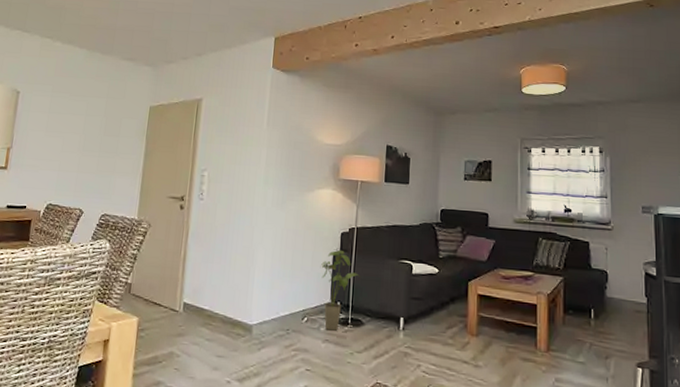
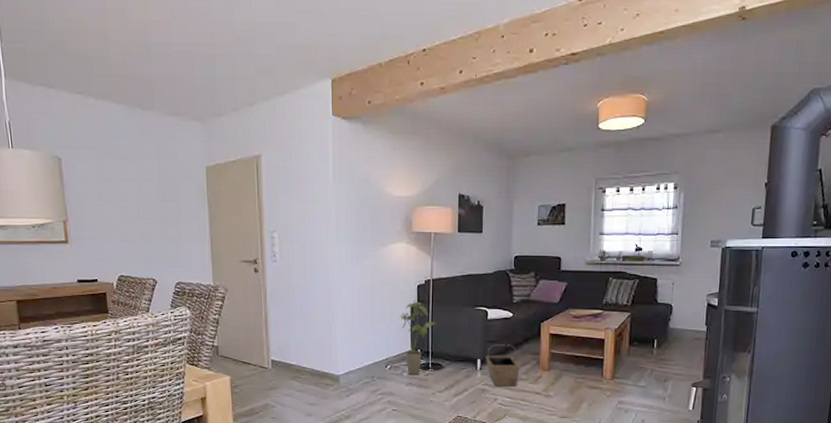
basket: none [409,302,446,352] -> present [485,344,520,386]

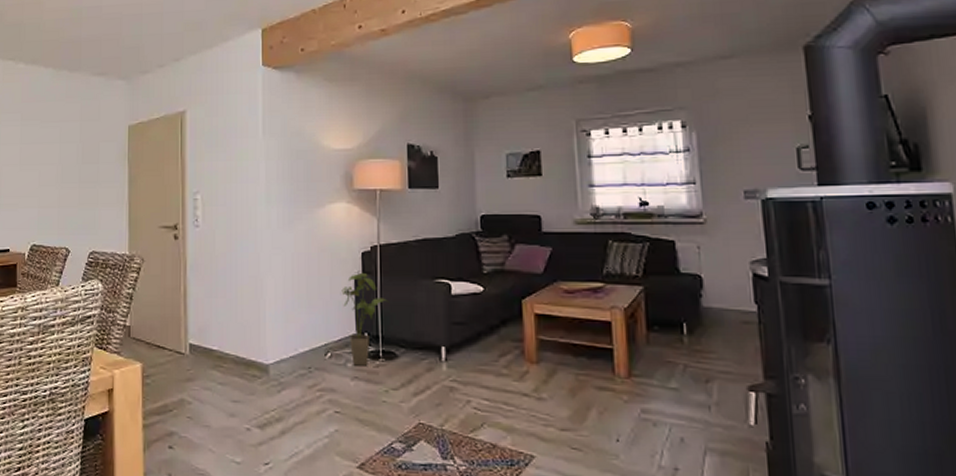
basket: present [485,344,520,386] -> none [451,327,498,385]

